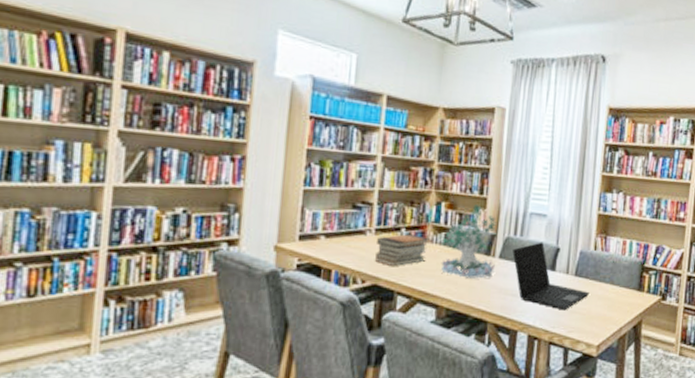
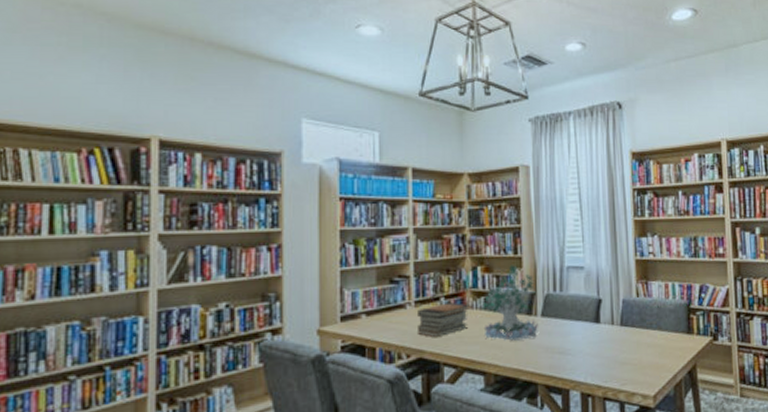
laptop: present [512,242,589,311] -> none [554,295,638,363]

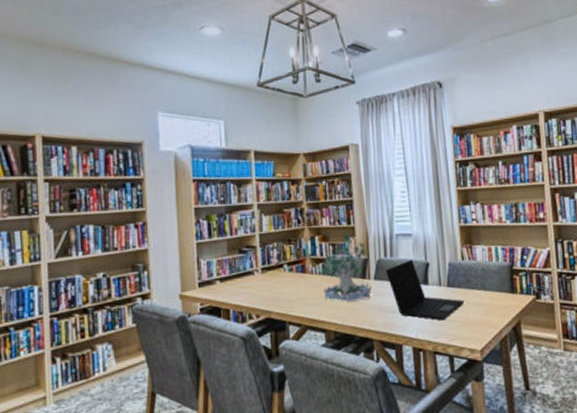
book stack: present [418,302,470,338] -> none [264,269,310,300]
laptop: none [554,295,638,363] -> present [386,259,464,321]

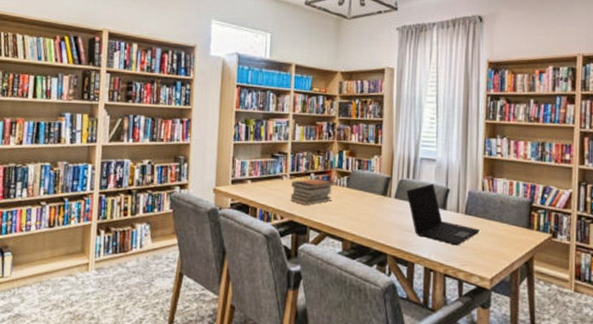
book stack: none [264,269,310,300] -> present [291,178,335,206]
plant: present [319,234,372,302] -> none [343,152,392,216]

